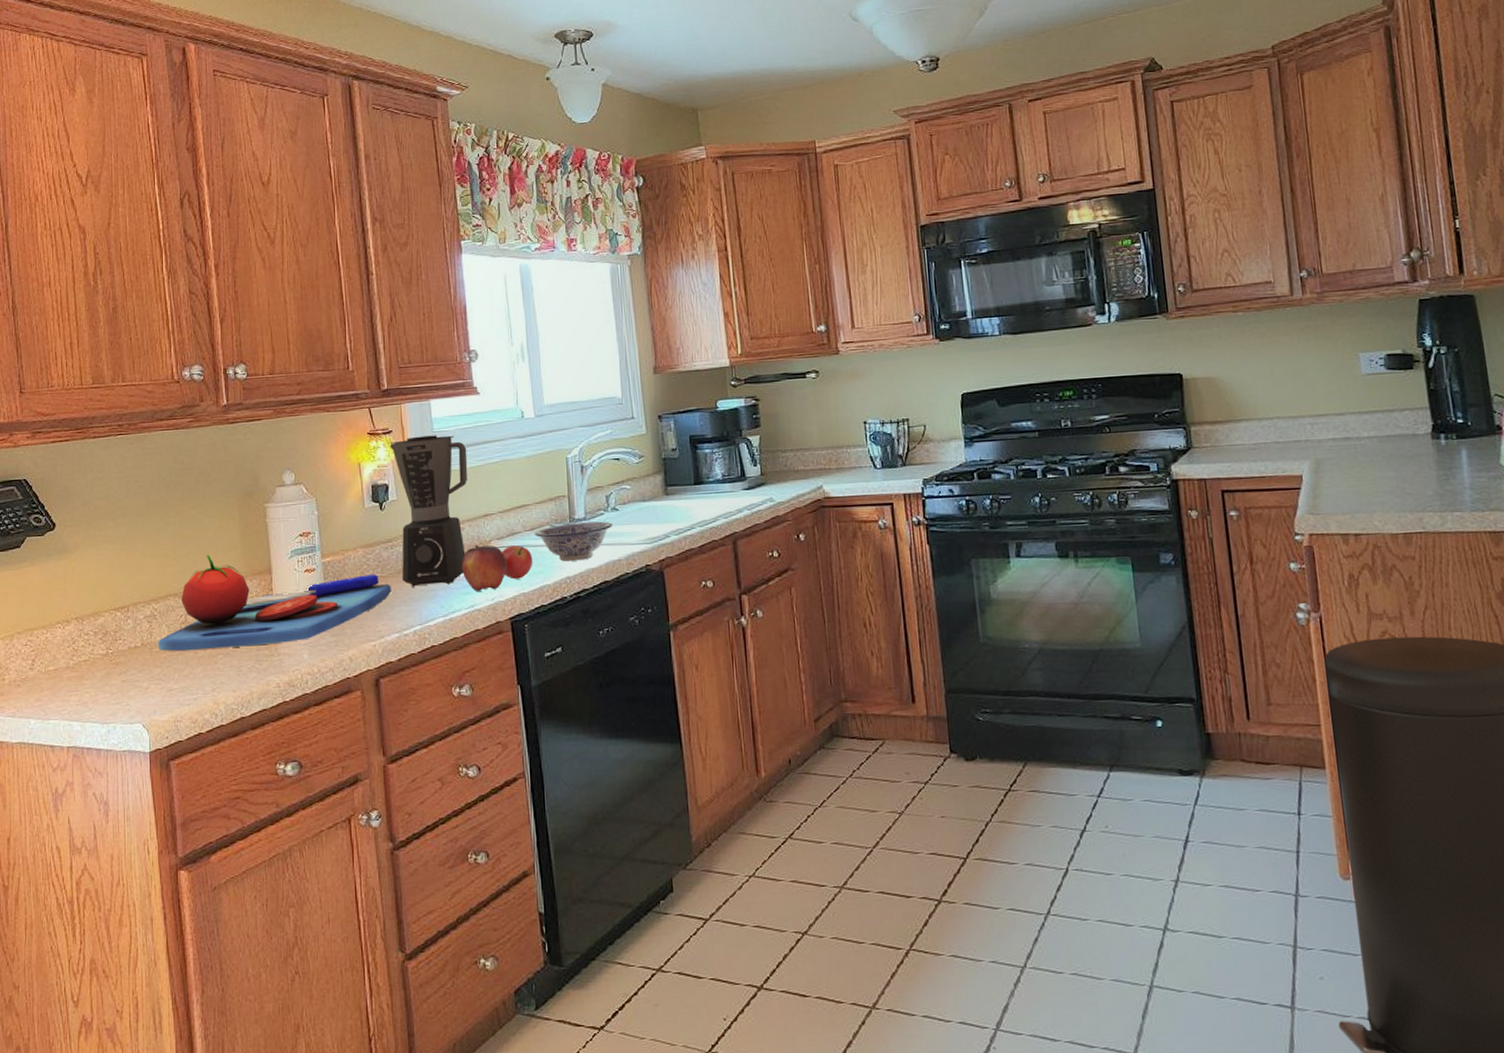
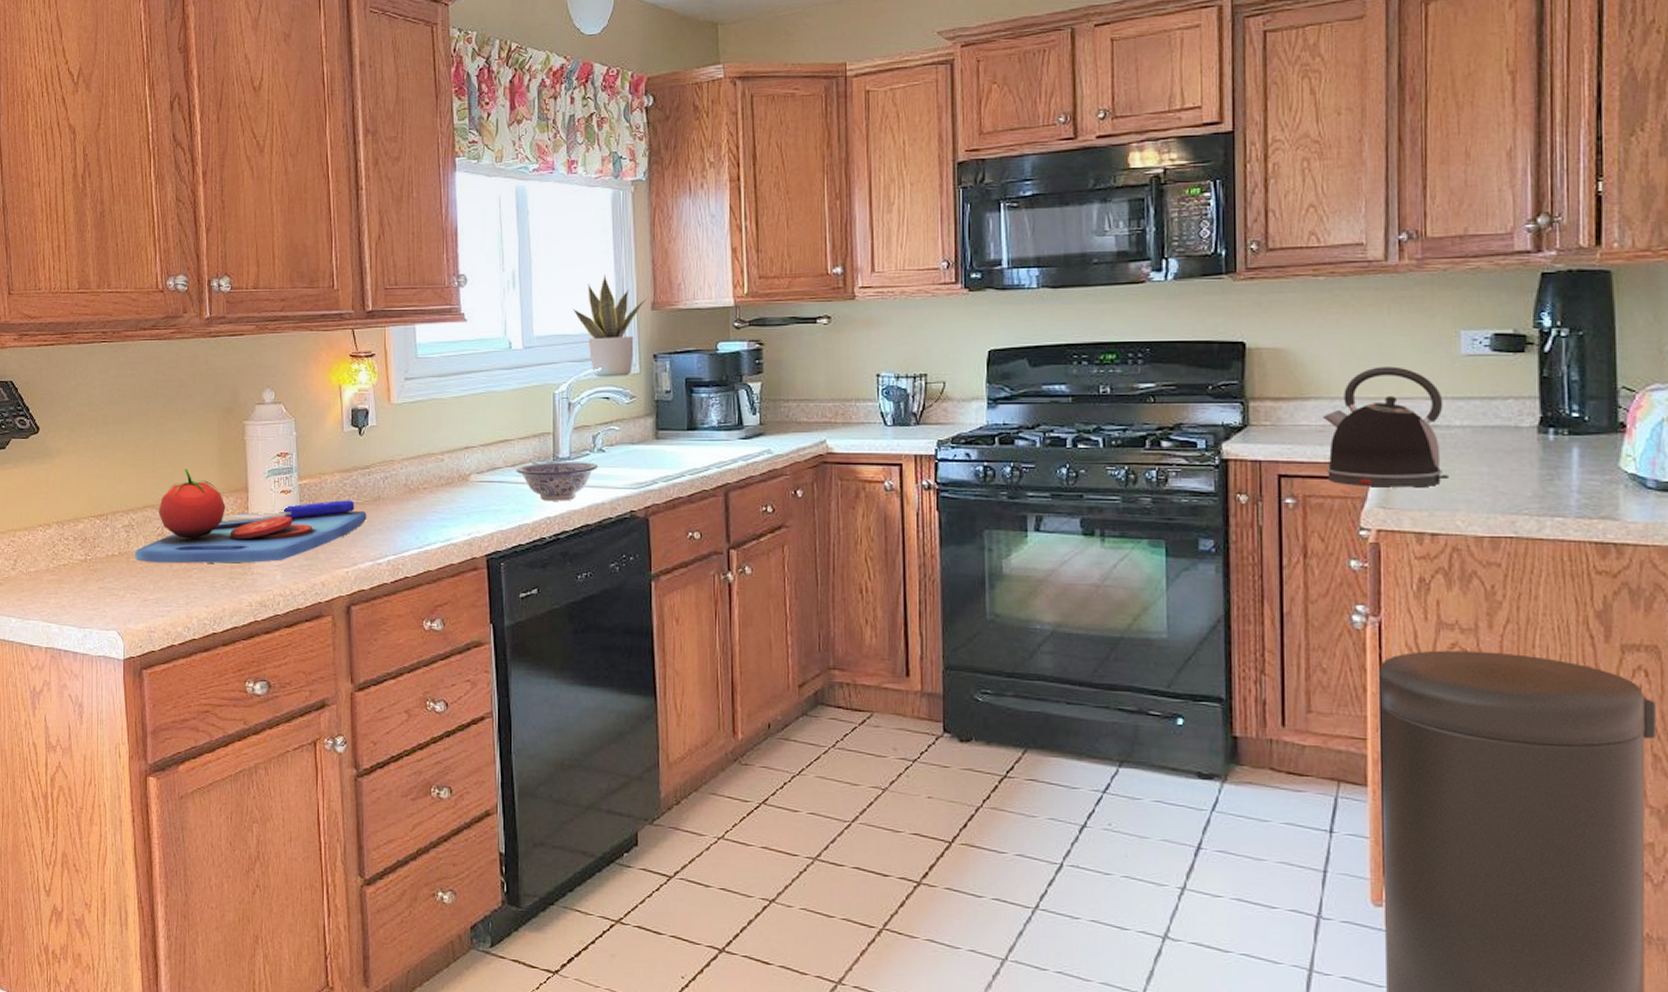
blender: present [390,435,468,587] -> none [373,361,451,516]
fruit: present [461,544,507,591] -> none [438,477,486,525]
fruit: present [502,545,533,580] -> none [482,481,513,516]
potted plant: none [581,342,649,440] -> present [574,274,647,378]
kettle: none [1254,388,1365,497] -> present [1323,366,1450,488]

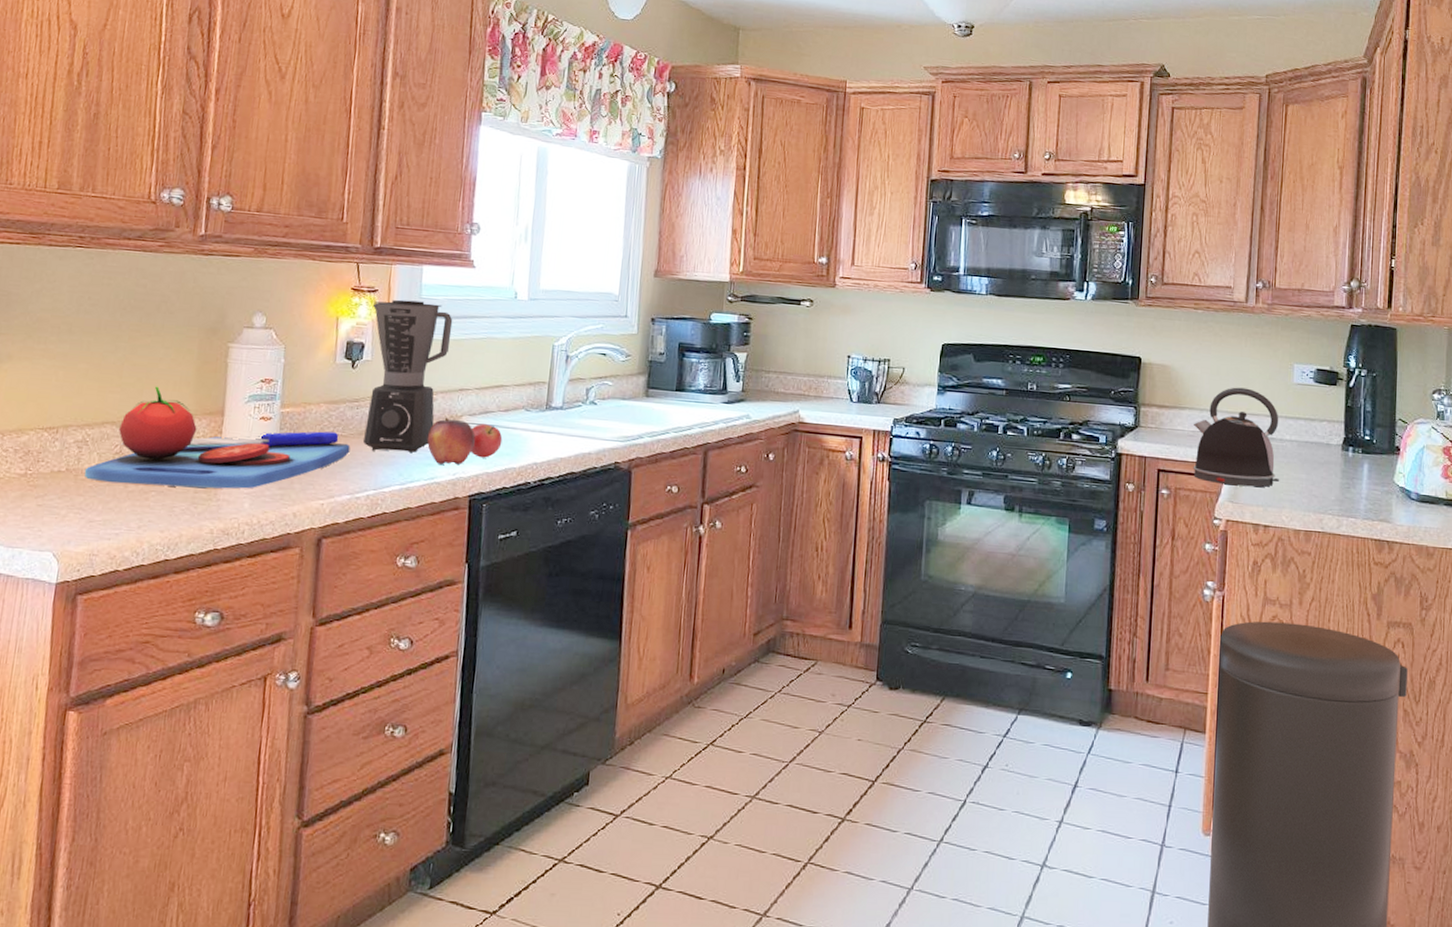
blender: none [373,361,451,516] -> present [363,299,453,453]
fruit: none [438,477,486,525] -> present [426,417,476,464]
fruit: none [482,481,513,516] -> present [471,424,503,458]
bowl: present [516,462,599,501] -> none [508,410,589,449]
potted plant: present [574,274,647,378] -> none [581,238,651,336]

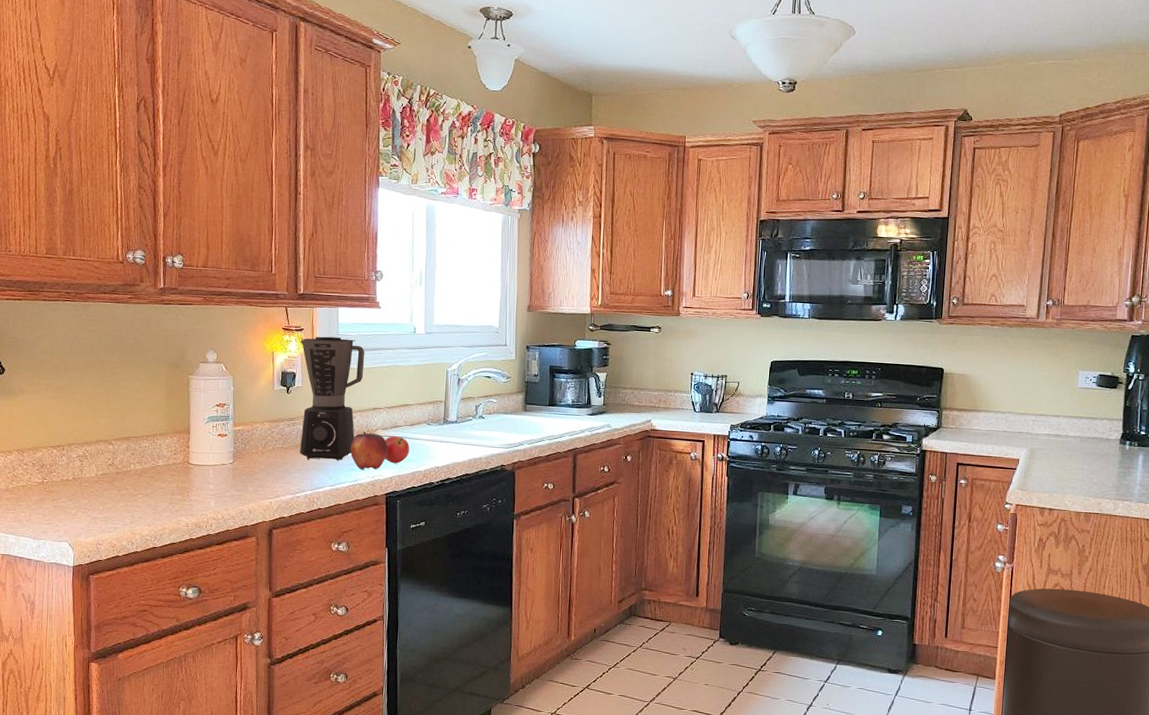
chopping board: present [84,386,351,489] -> none [86,411,290,492]
kettle: present [1193,387,1280,488] -> none [988,392,1065,477]

